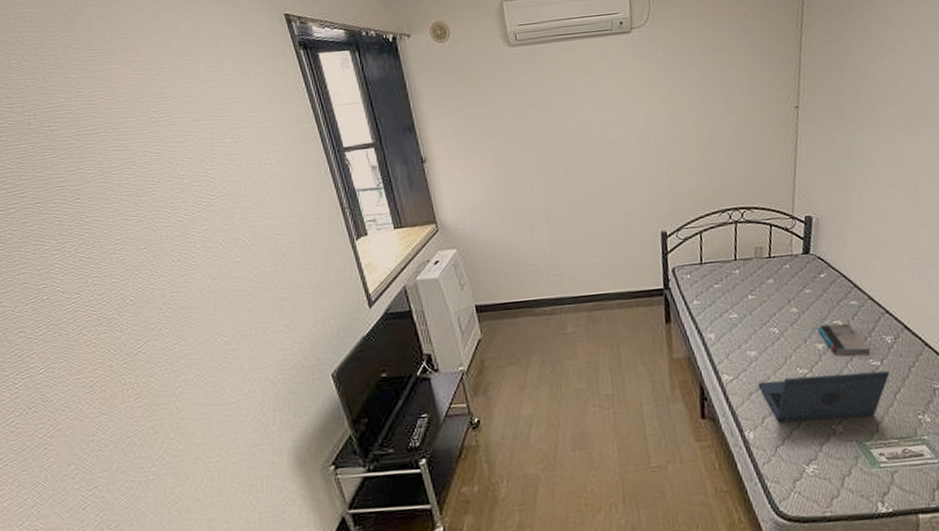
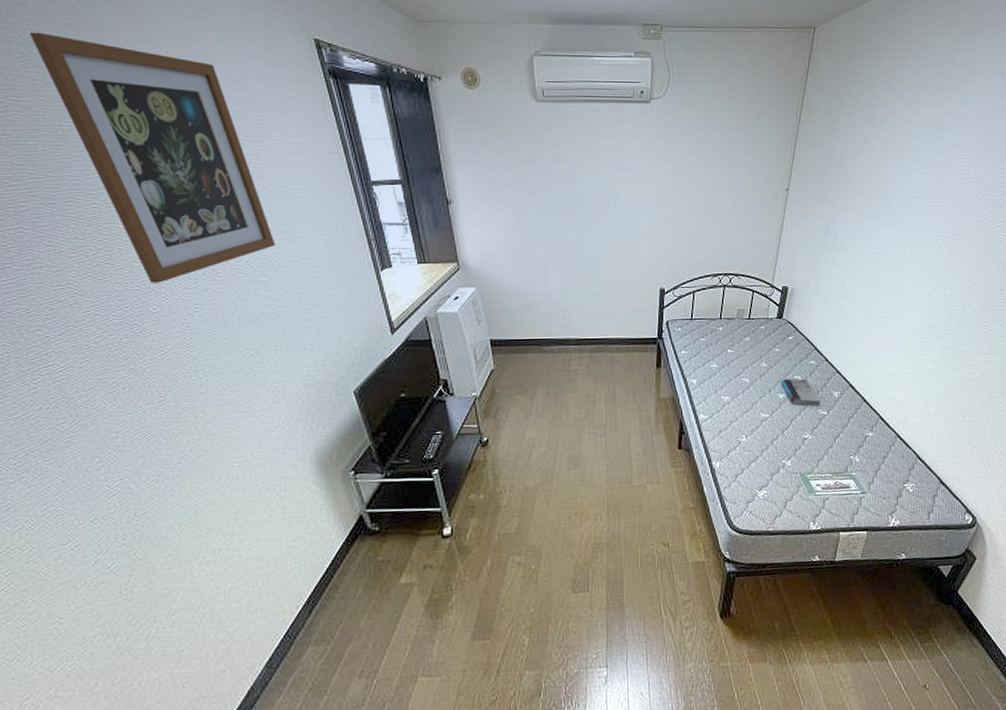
wall art: none [26,41,249,274] -> present [30,32,275,283]
laptop: present [758,371,890,422] -> none [727,419,833,456]

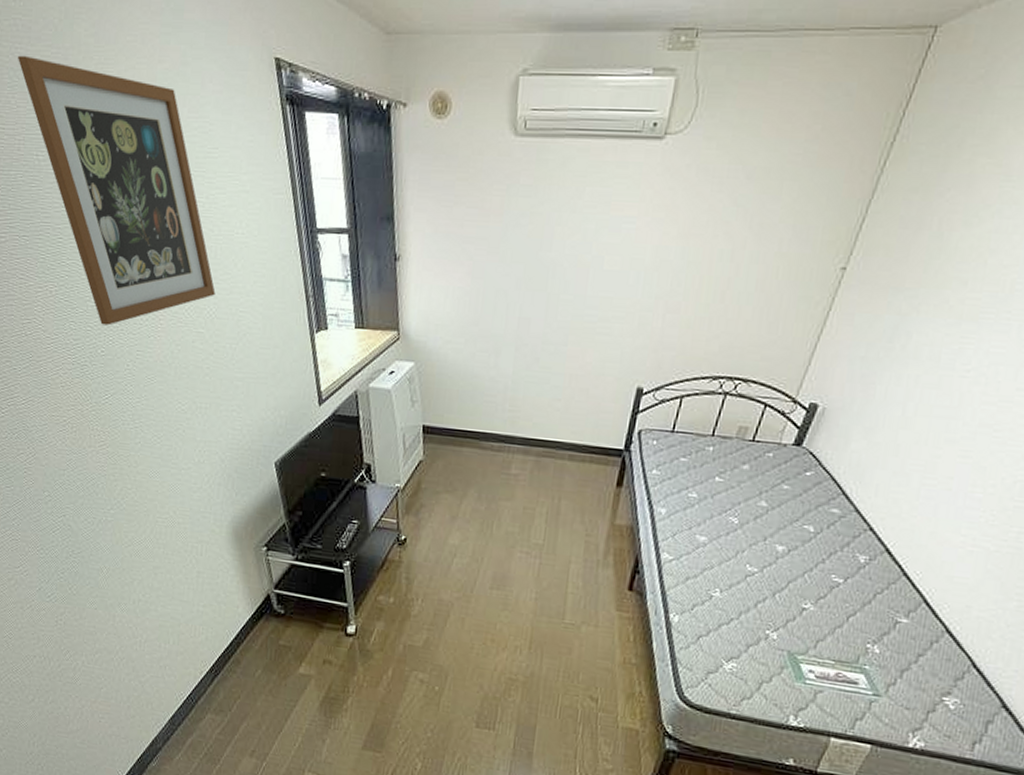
book: present [781,378,820,406] -> none [783,525,837,570]

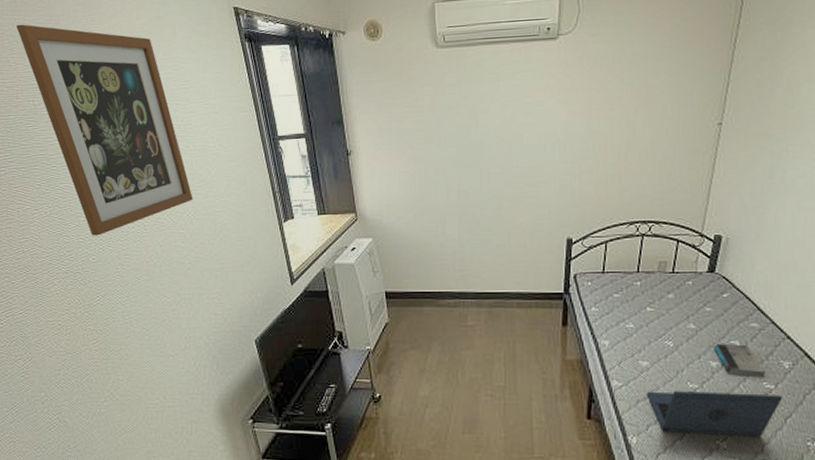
laptop: none [698,569,851,632] -> present [646,391,783,437]
book: none [783,525,837,570] -> present [714,343,765,378]

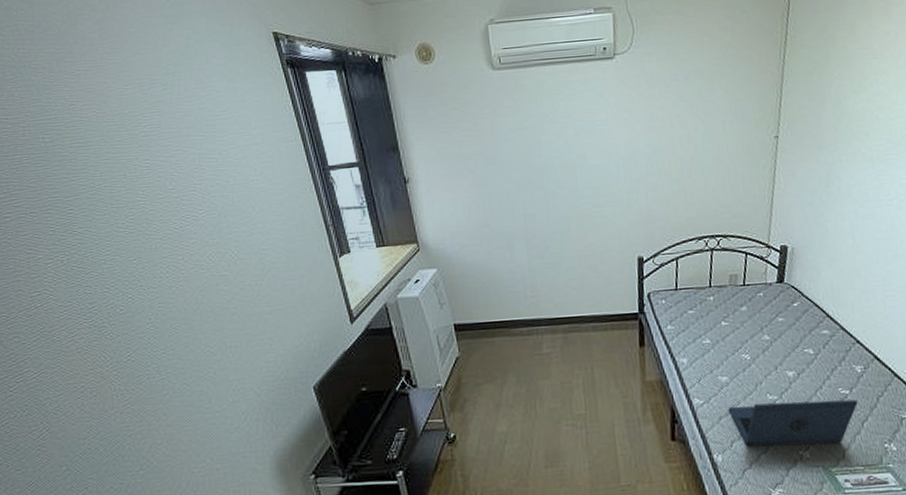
wall art: present [16,24,193,236] -> none [21,54,236,285]
book: present [714,343,765,378] -> none [789,352,840,384]

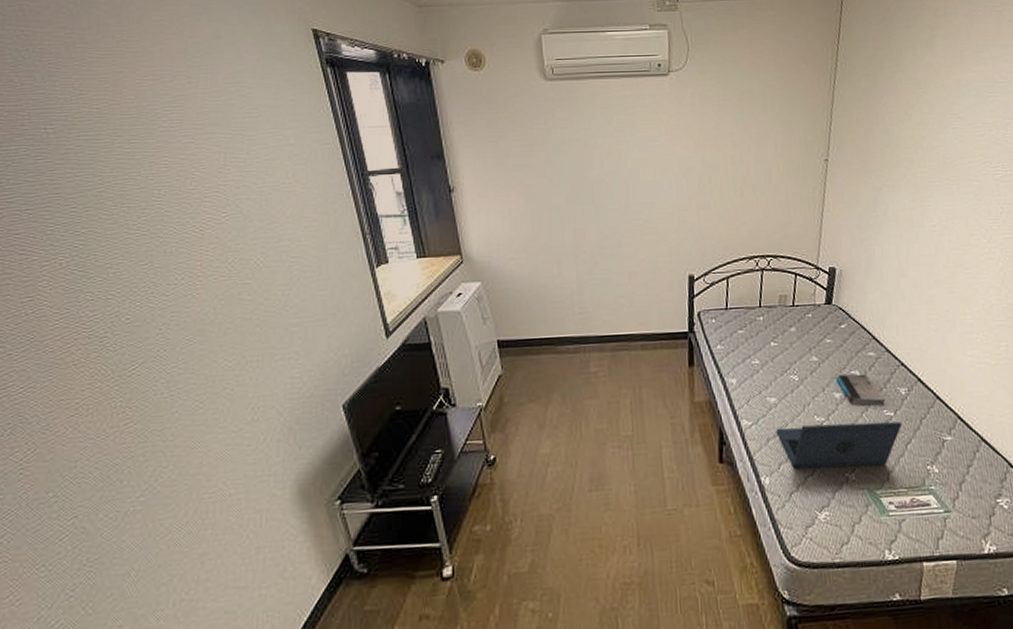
book: none [789,352,840,384] -> present [836,373,885,406]

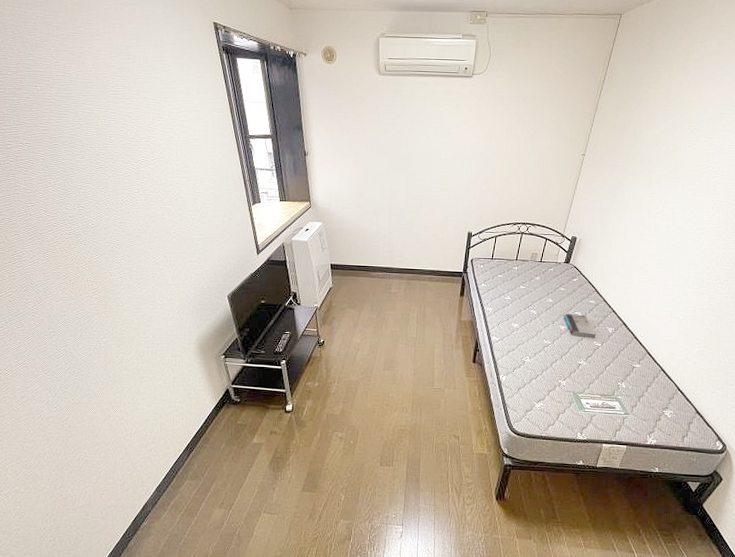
laptop: present [776,421,903,469] -> none [515,345,606,378]

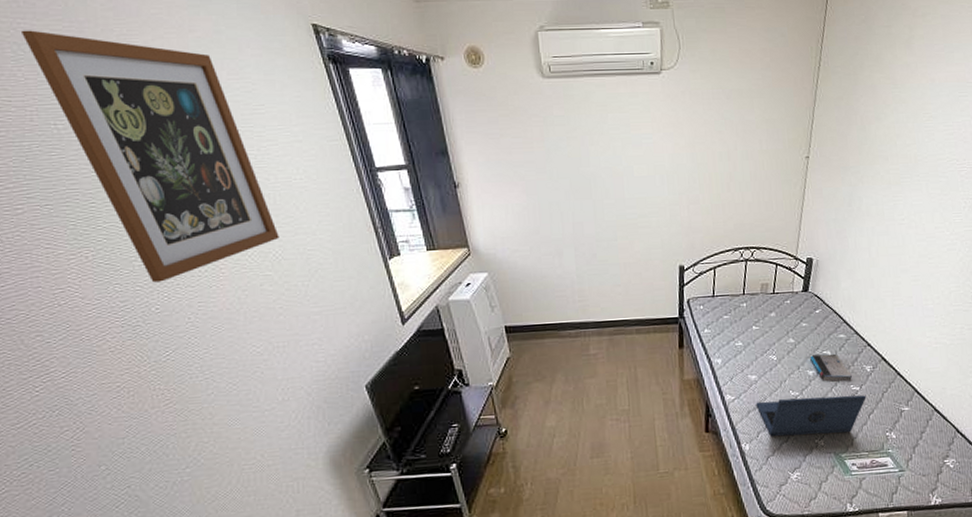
wall art: none [18,16,178,206] -> present [22,30,279,283]
laptop: none [515,345,606,378] -> present [756,395,867,437]

